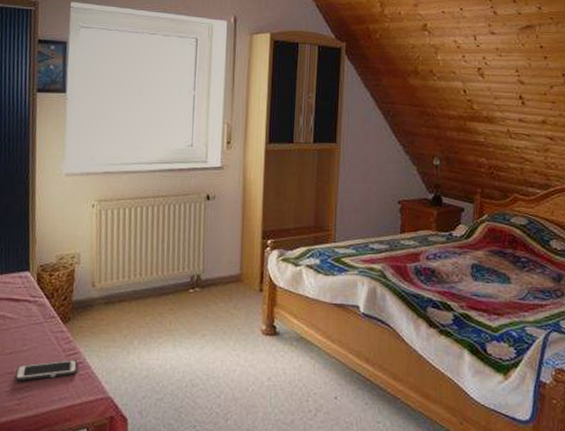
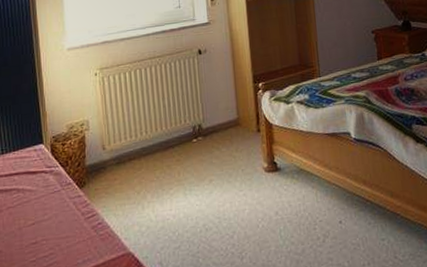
cell phone: present [15,360,78,381] -> none [39,221,98,250]

